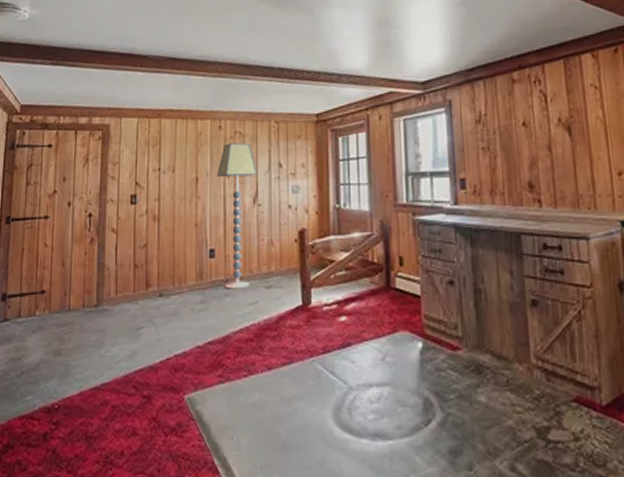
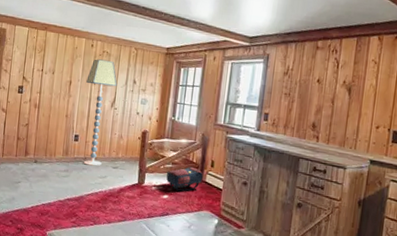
satchel: none [340,270,390,308] -> present [166,166,203,191]

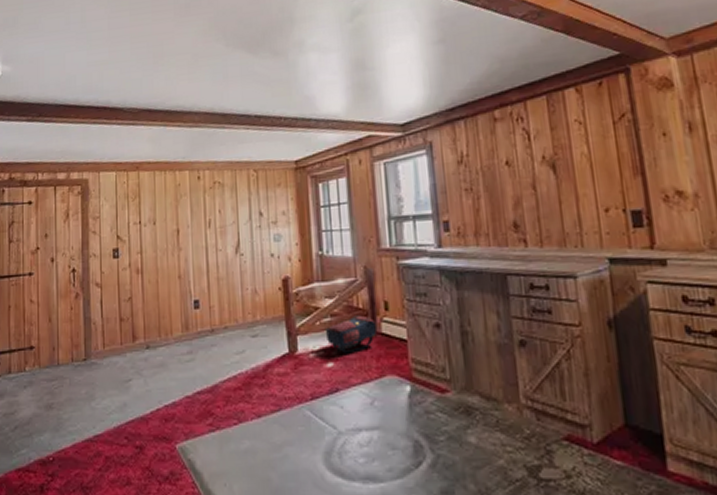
floor lamp: present [83,59,118,166] -> none [198,192,239,340]

